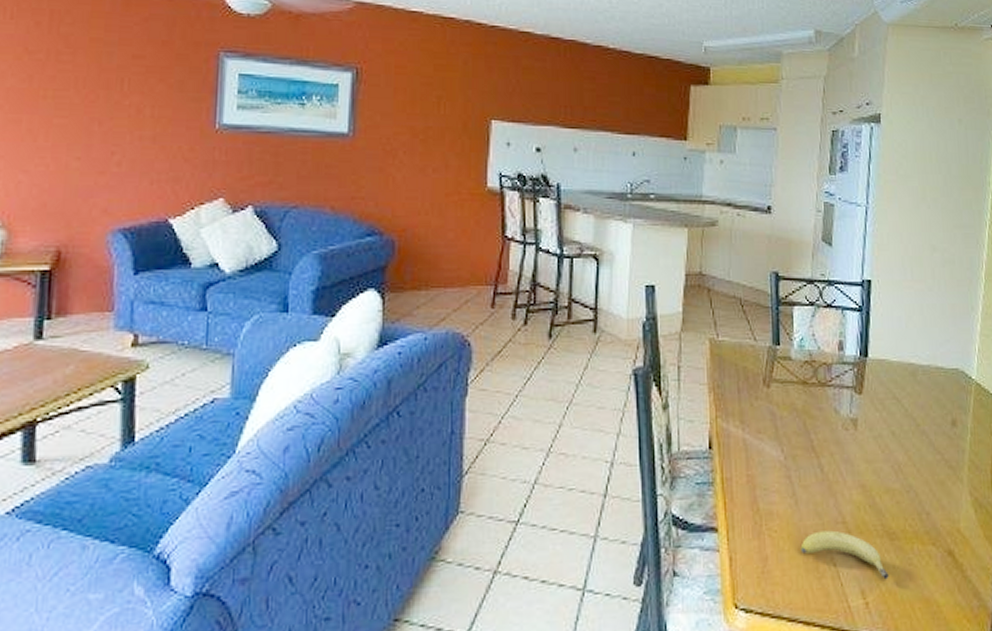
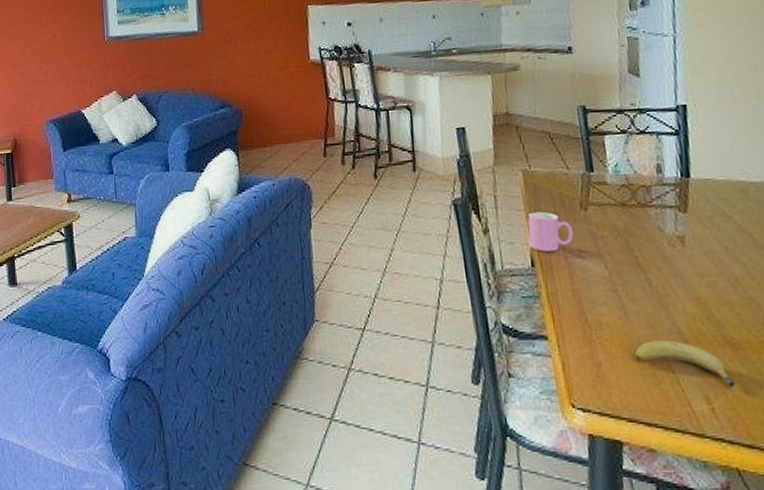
cup: none [708,386,755,432] -> present [528,211,574,252]

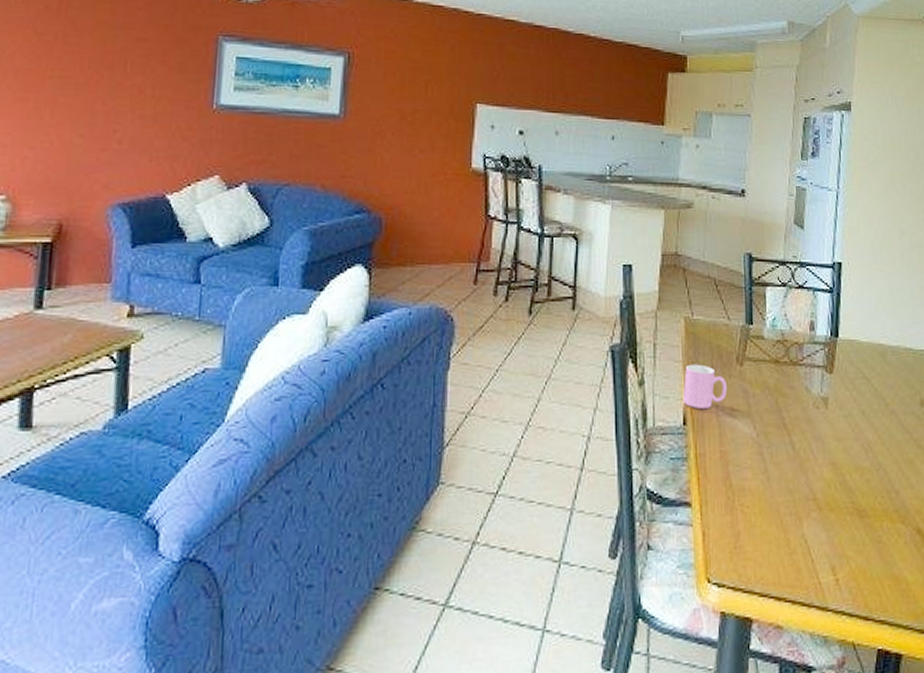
fruit: present [634,340,735,387] -> none [772,507,859,557]

